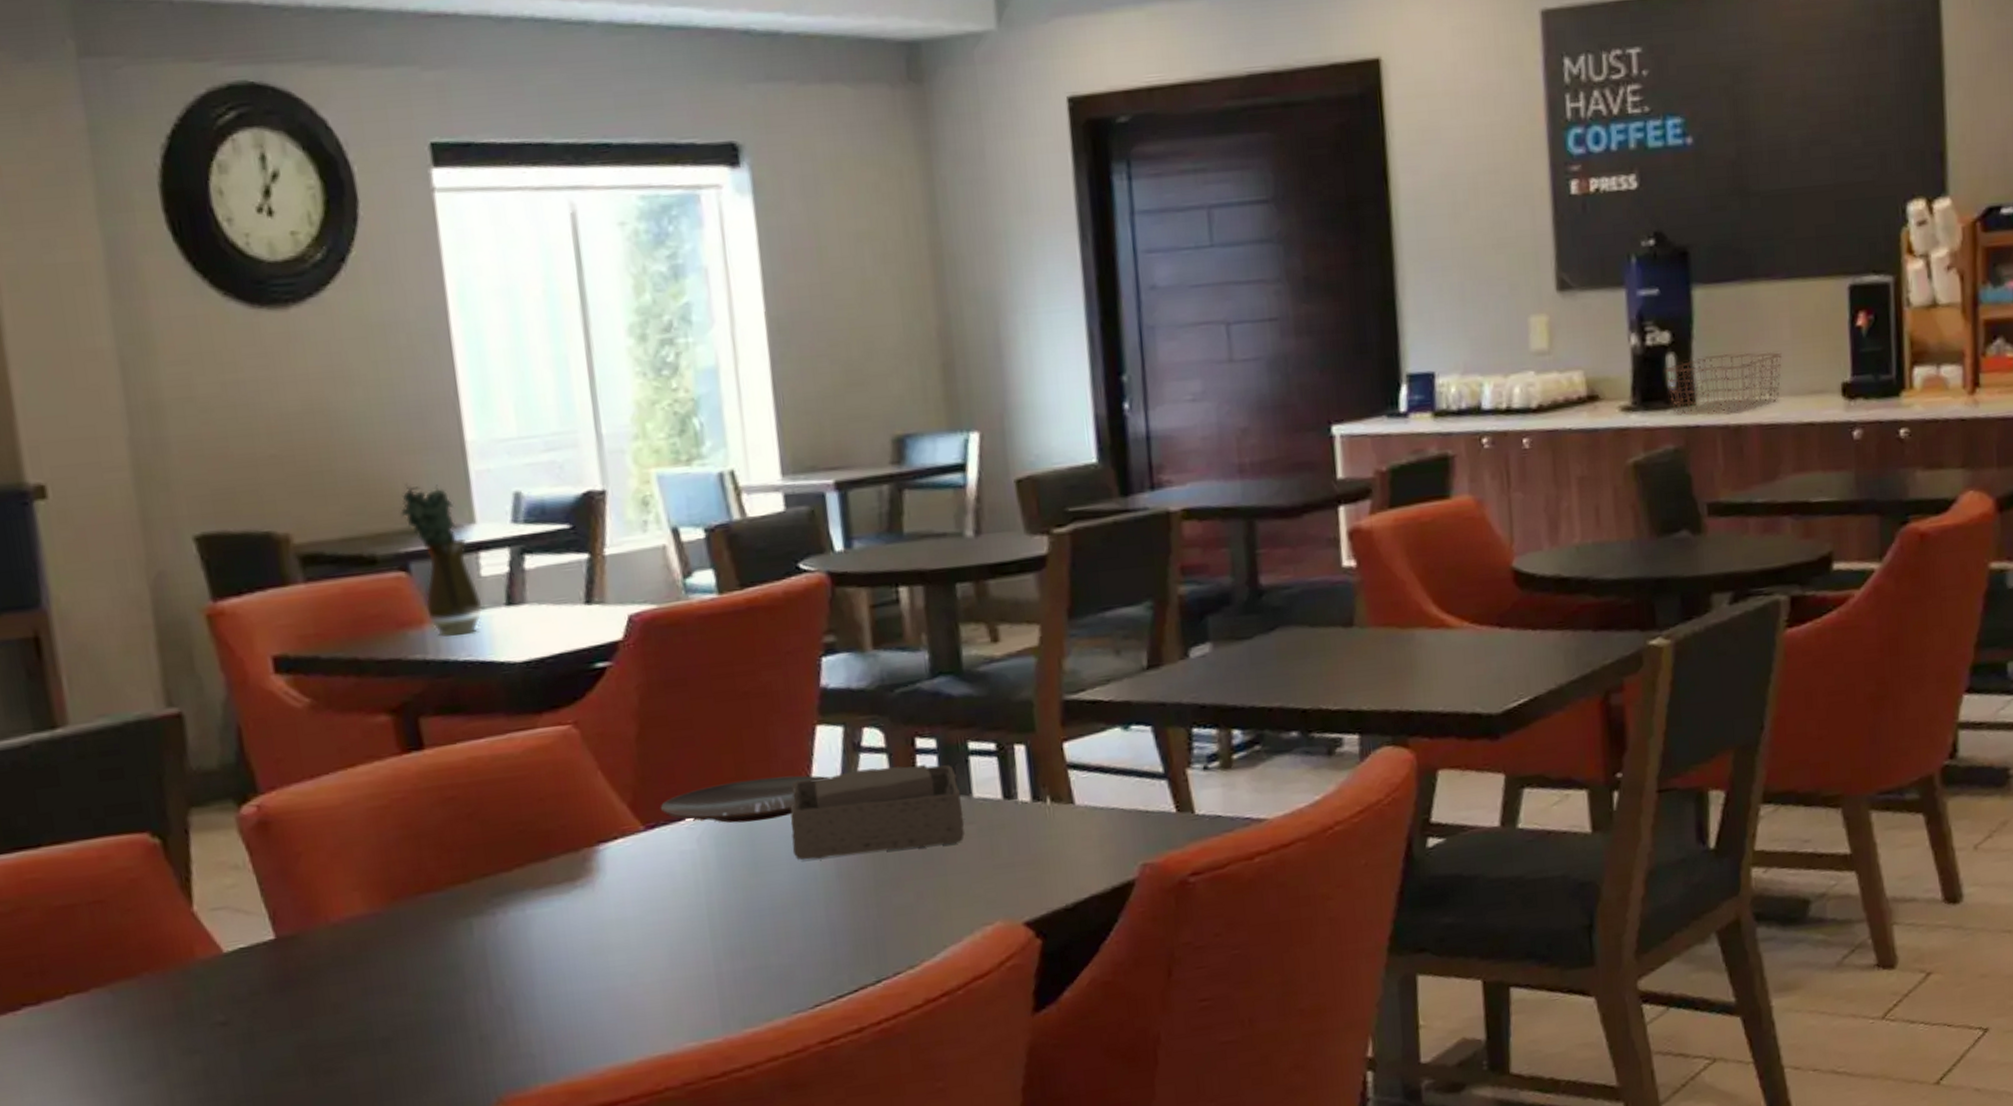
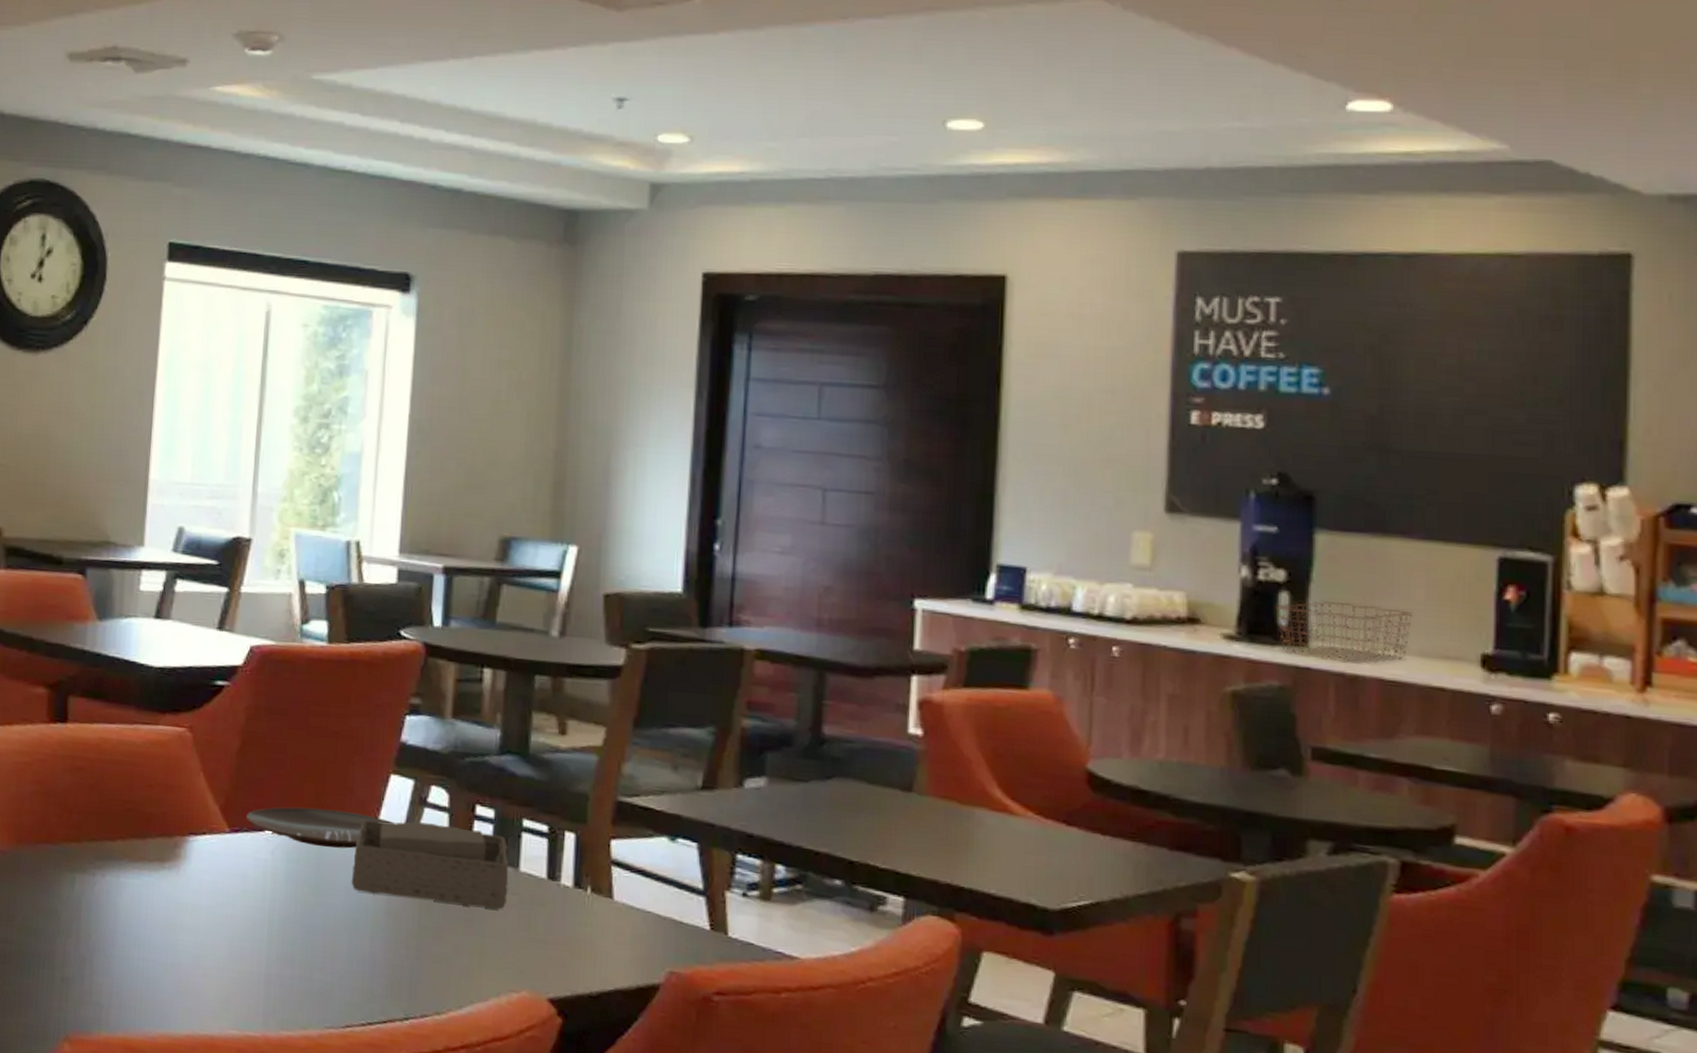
vase: present [399,483,483,637] -> none [87,504,136,637]

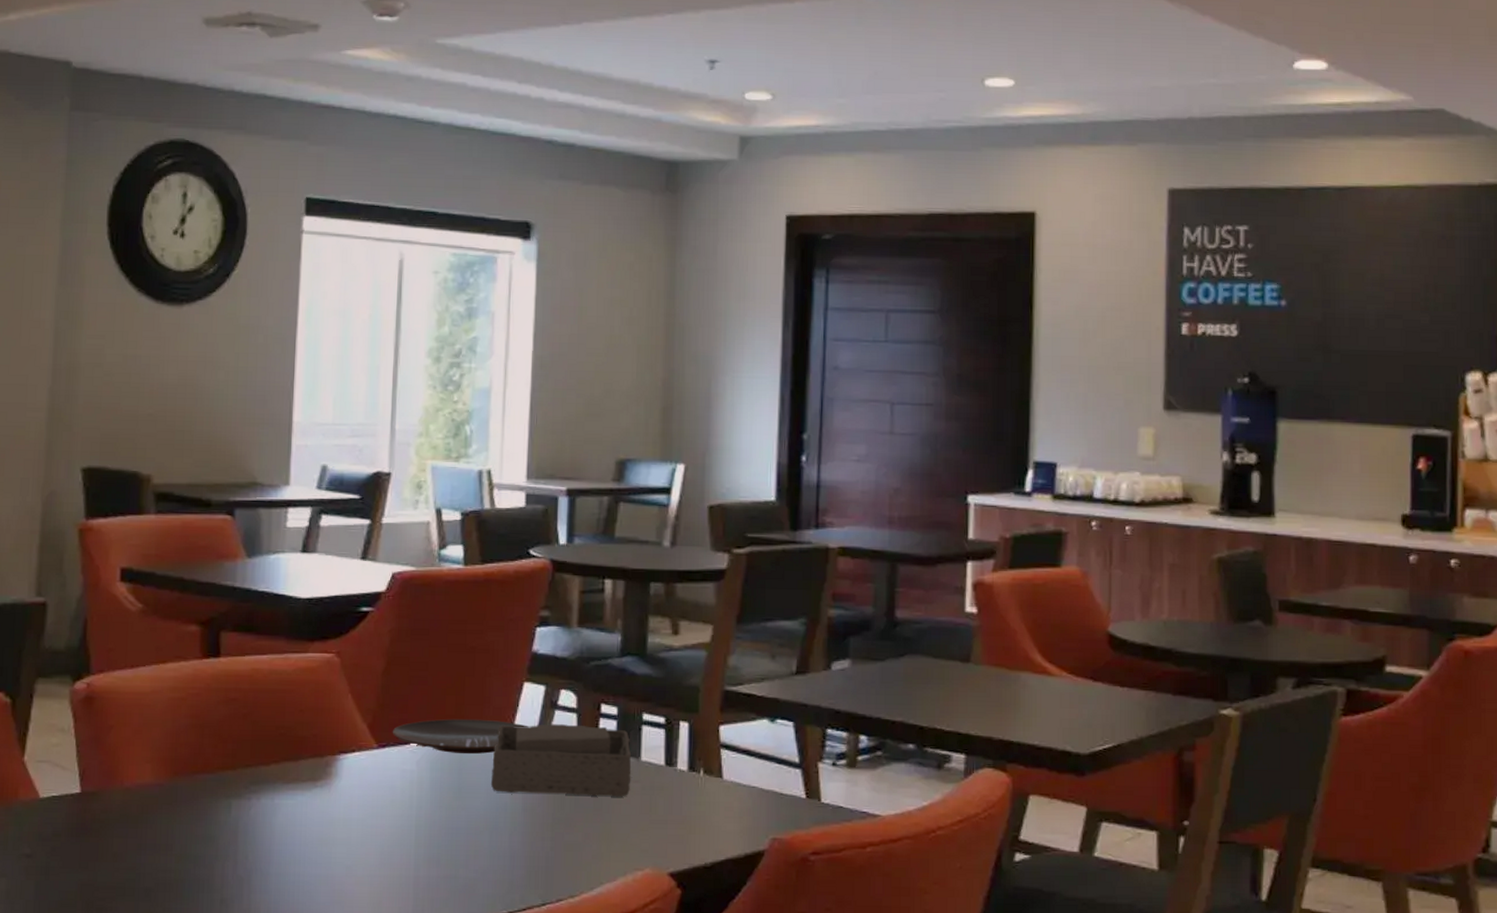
basket: present [1277,600,1412,665] -> none [1250,477,1351,530]

